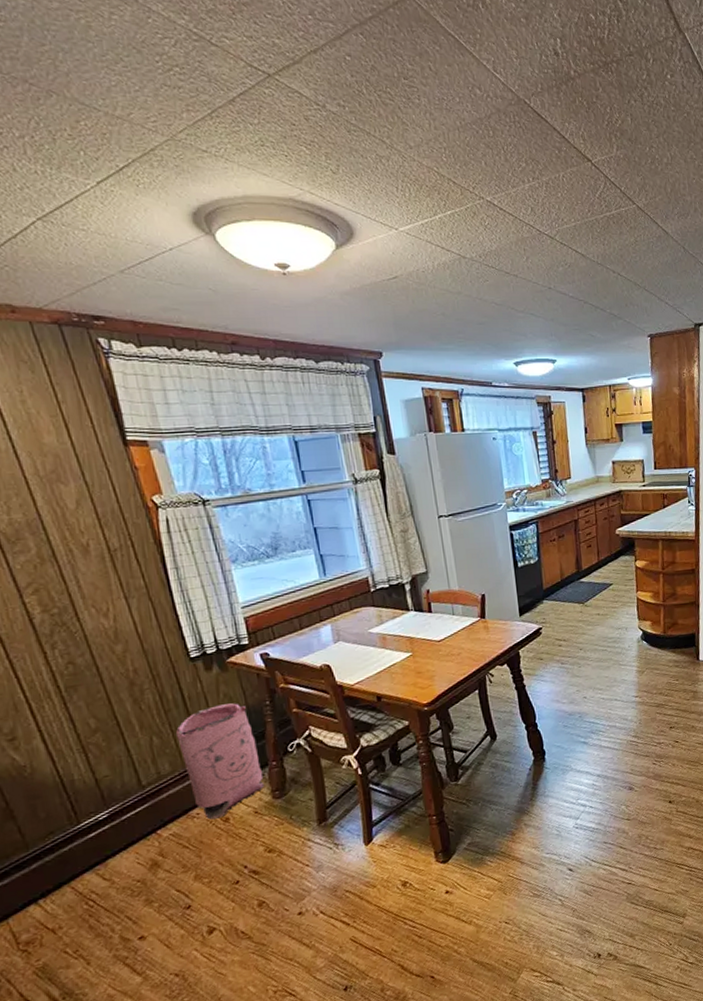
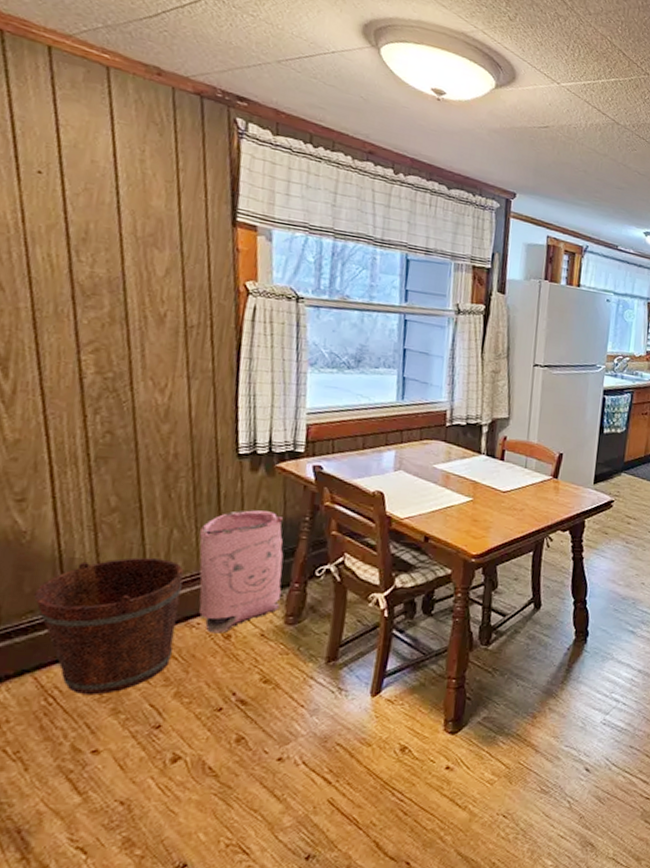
bucket: none [49,764,183,894] -> present [34,557,184,696]

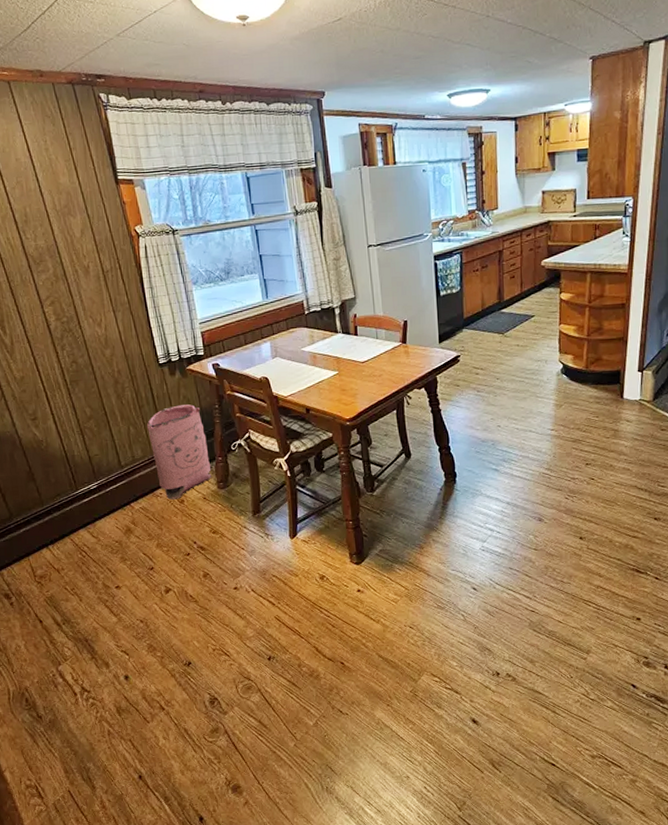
bucket: present [34,557,184,696] -> none [57,449,149,549]

